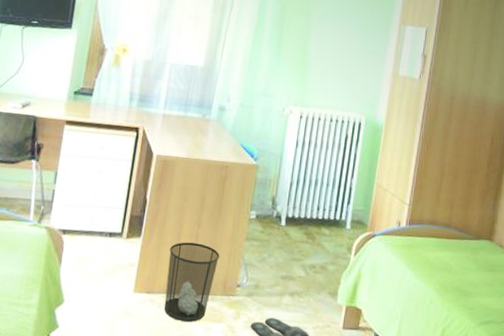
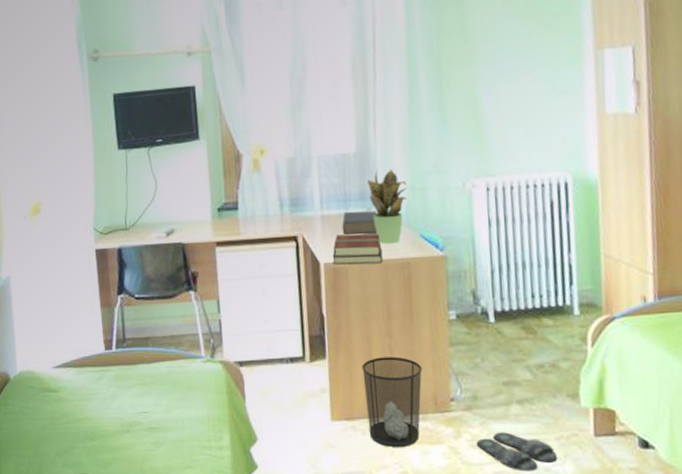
books: none [164,133,208,163] -> present [332,233,383,265]
book: none [178,114,210,137] -> present [342,211,378,235]
potted plant: none [205,83,239,148] -> present [367,168,407,244]

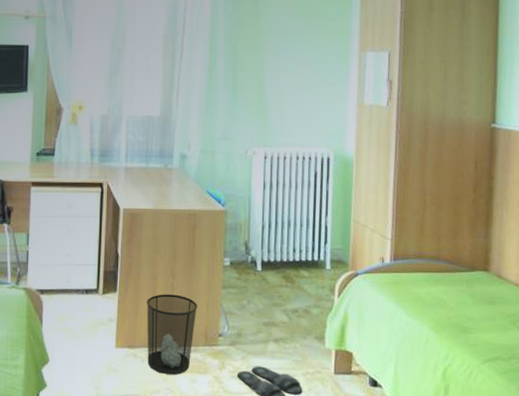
books: present [332,233,383,265] -> none [131,185,174,213]
book: present [342,211,378,235] -> none [142,165,173,187]
potted plant: present [367,168,407,244] -> none [166,131,200,197]

